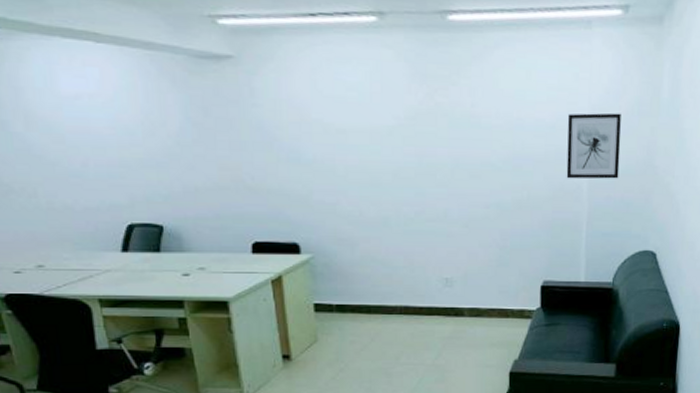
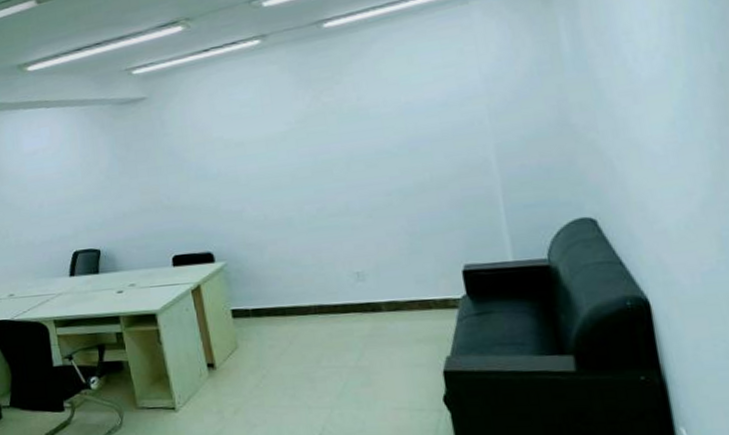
wall art: present [566,112,621,179] -> none [459,77,531,154]

